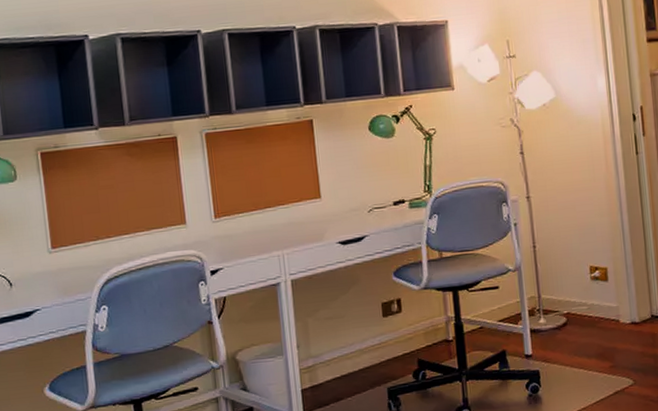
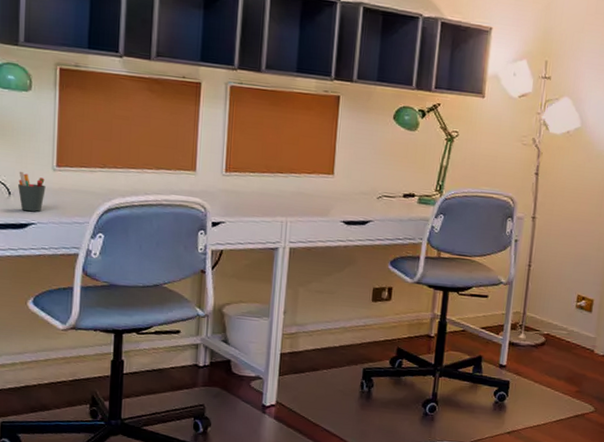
pen holder: none [17,261,45,299] -> present [18,172,46,212]

